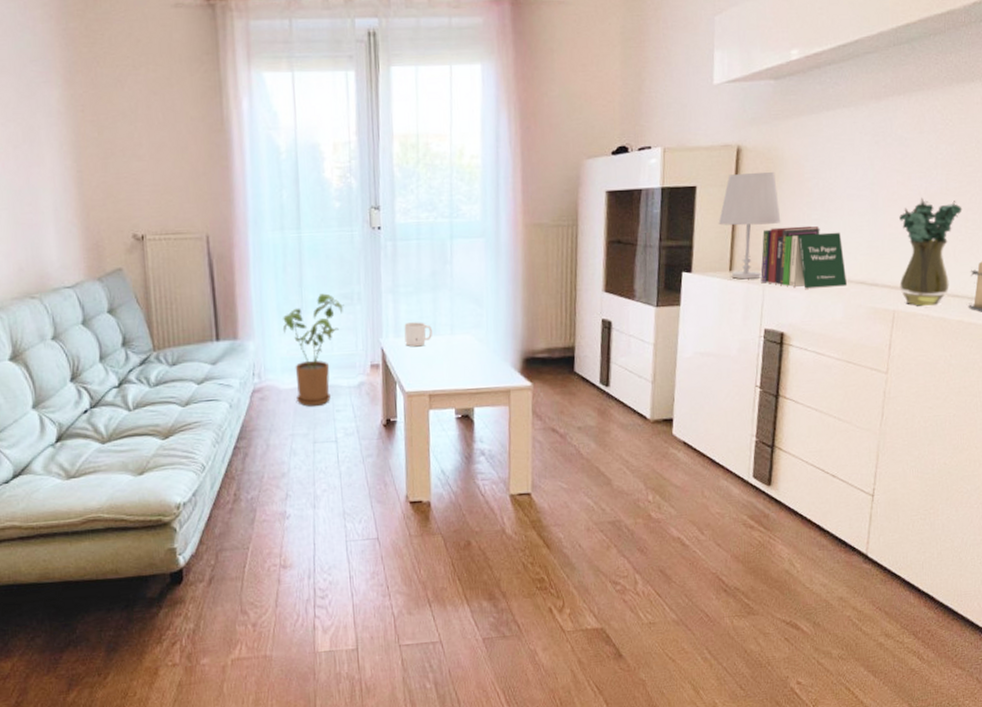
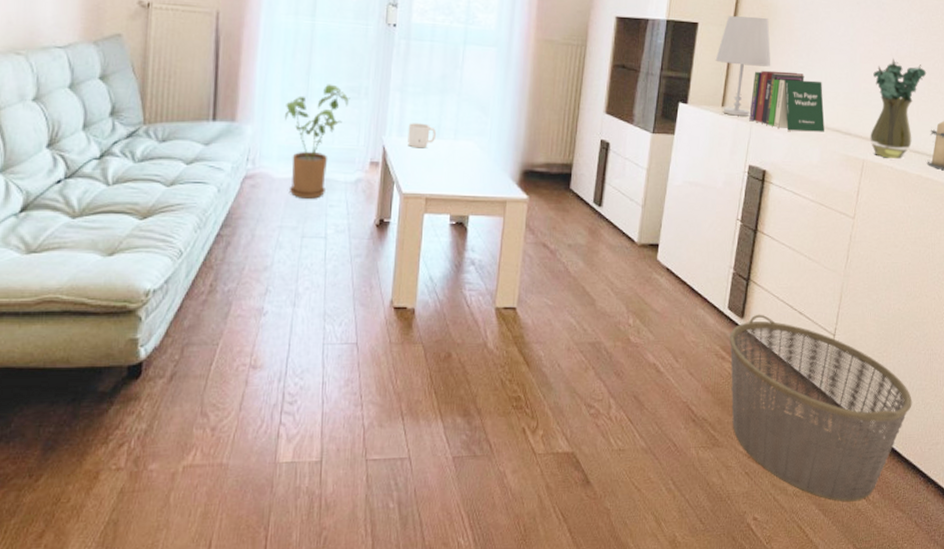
basket: none [756,480,966,662] -> present [729,314,912,502]

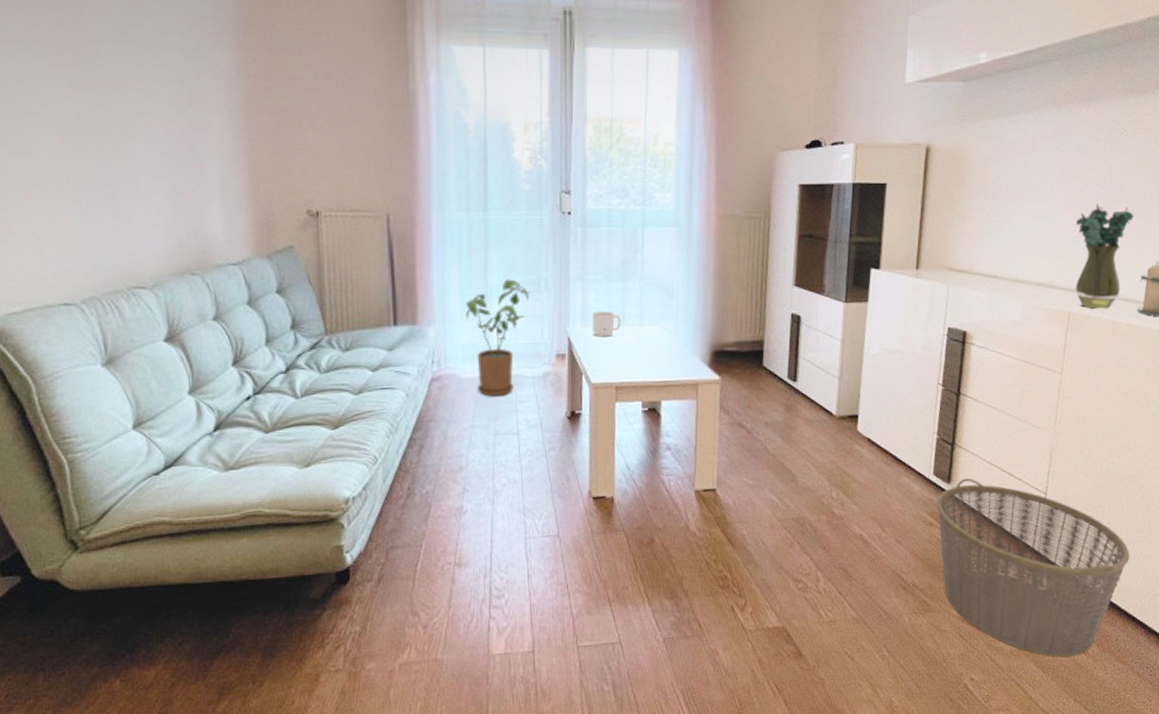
table lamp: present [715,16,771,116] -> none [906,172,966,278]
books: present [749,70,825,132] -> none [946,227,1026,289]

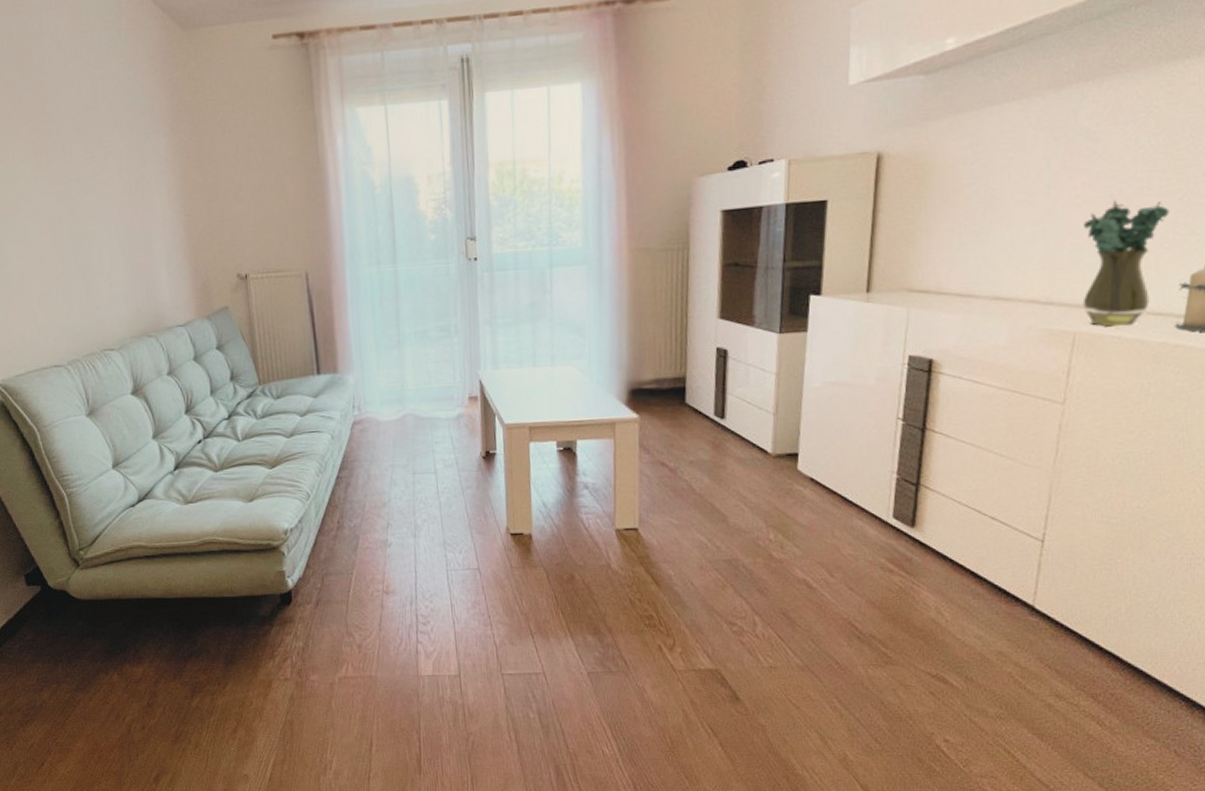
house plant: present [465,279,531,397] -> none [380,326,441,438]
mug: present [592,311,622,337] -> none [502,353,533,379]
basket: present [936,478,1130,657] -> none [897,521,1164,726]

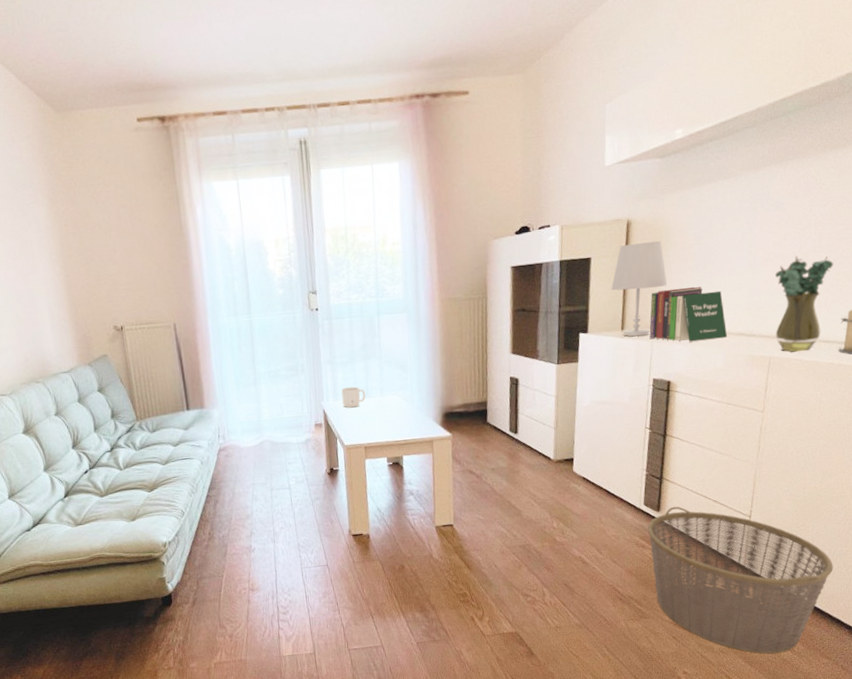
mug: none [502,353,533,379] -> present [341,386,366,408]
table lamp: none [853,179,931,301] -> present [611,241,668,337]
basket: none [897,521,1164,726] -> present [647,506,834,654]
books: none [905,238,1013,310] -> present [649,286,727,342]

